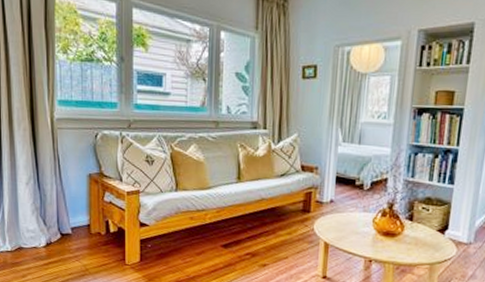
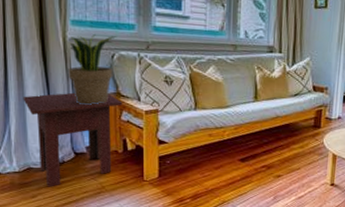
side table: none [15,172,106,268] -> present [23,92,123,187]
potted plant: none [55,113,100,186] -> present [68,33,117,105]

